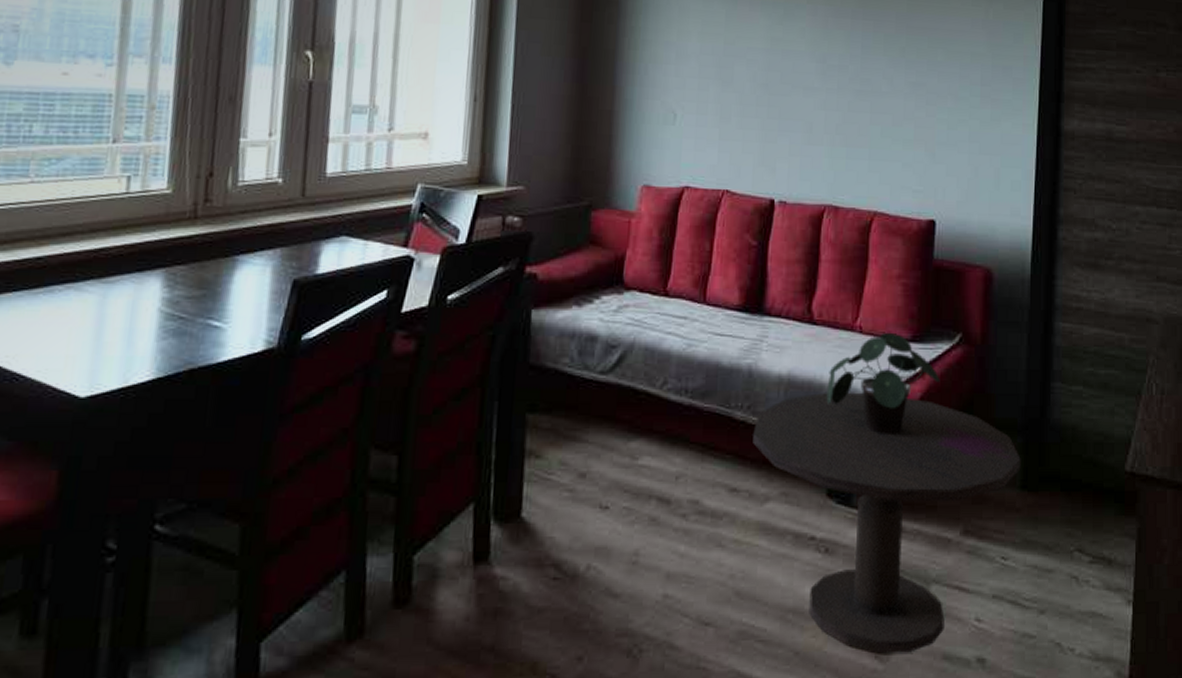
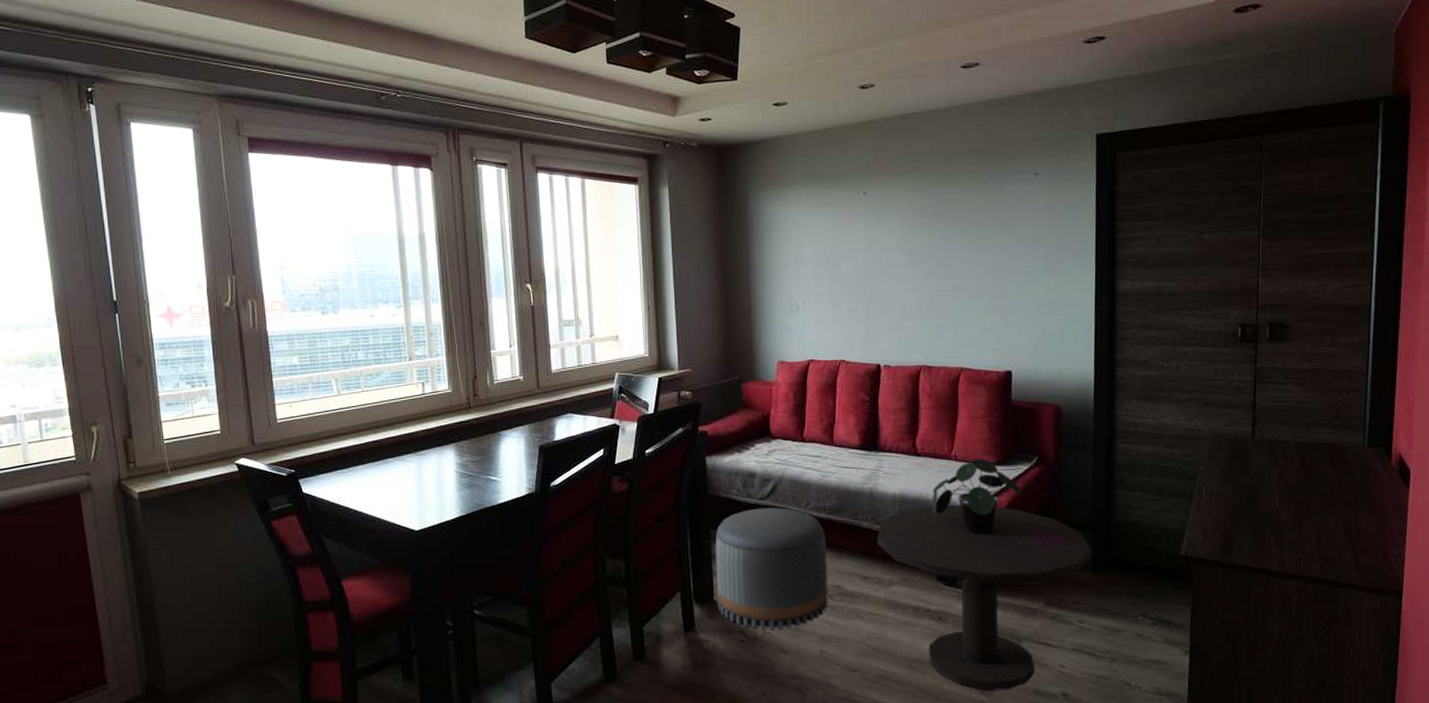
pouf: none [525,386,685,563] -> present [714,507,828,630]

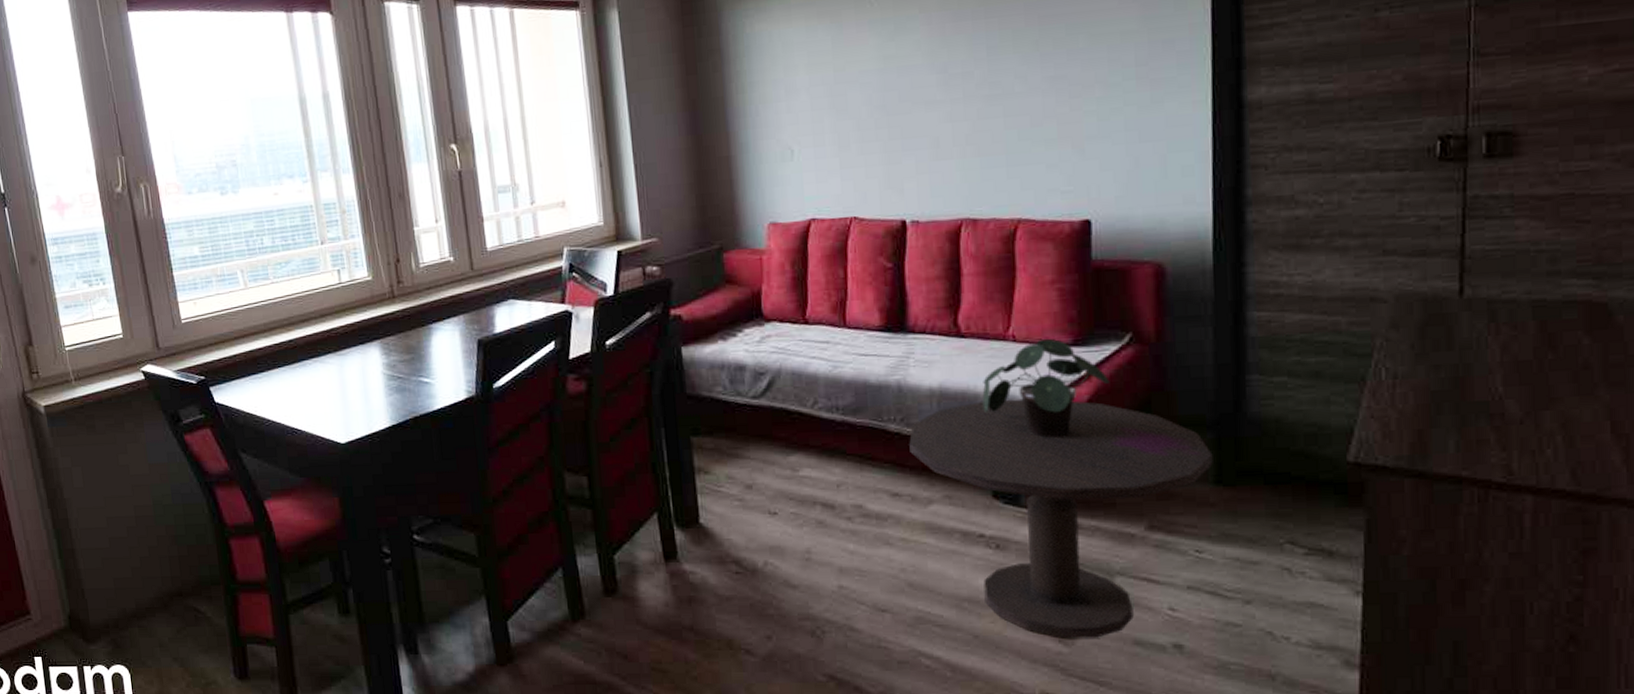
pouf: present [714,507,828,630] -> none [697,408,847,560]

